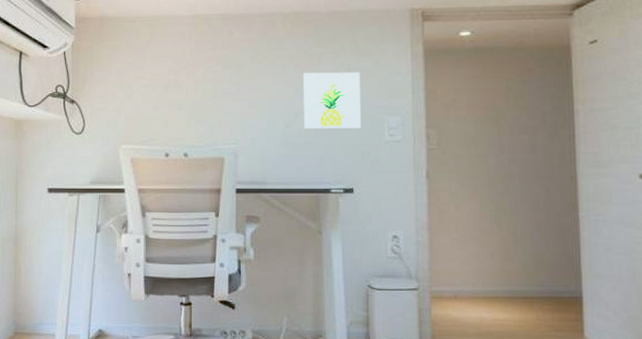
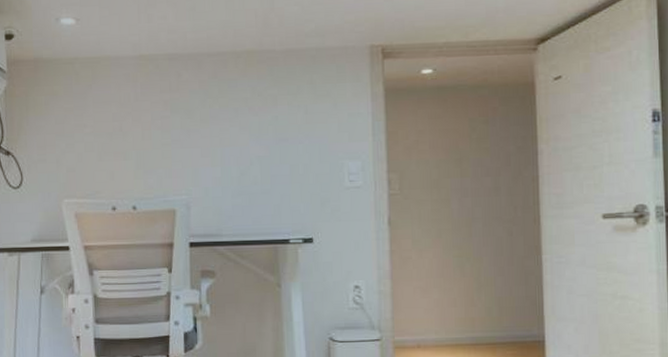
wall art: present [302,72,362,129] -> none [257,114,321,176]

